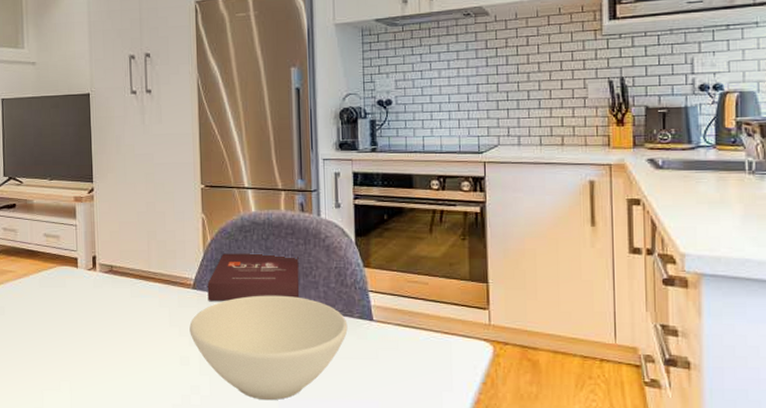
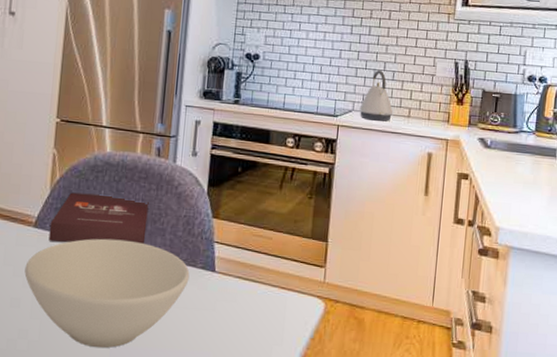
kettle: none [505,100,544,154] -> present [359,70,394,122]

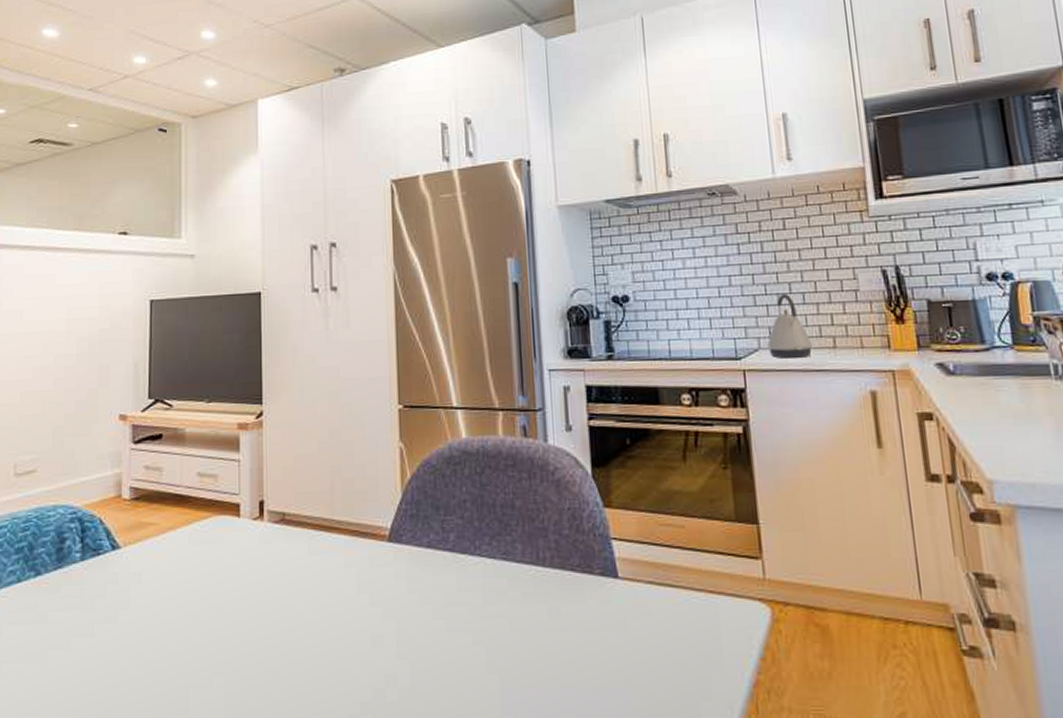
bowl: present [24,238,190,348] -> none [384,547,587,693]
book: present [48,192,149,244] -> none [406,492,524,557]

